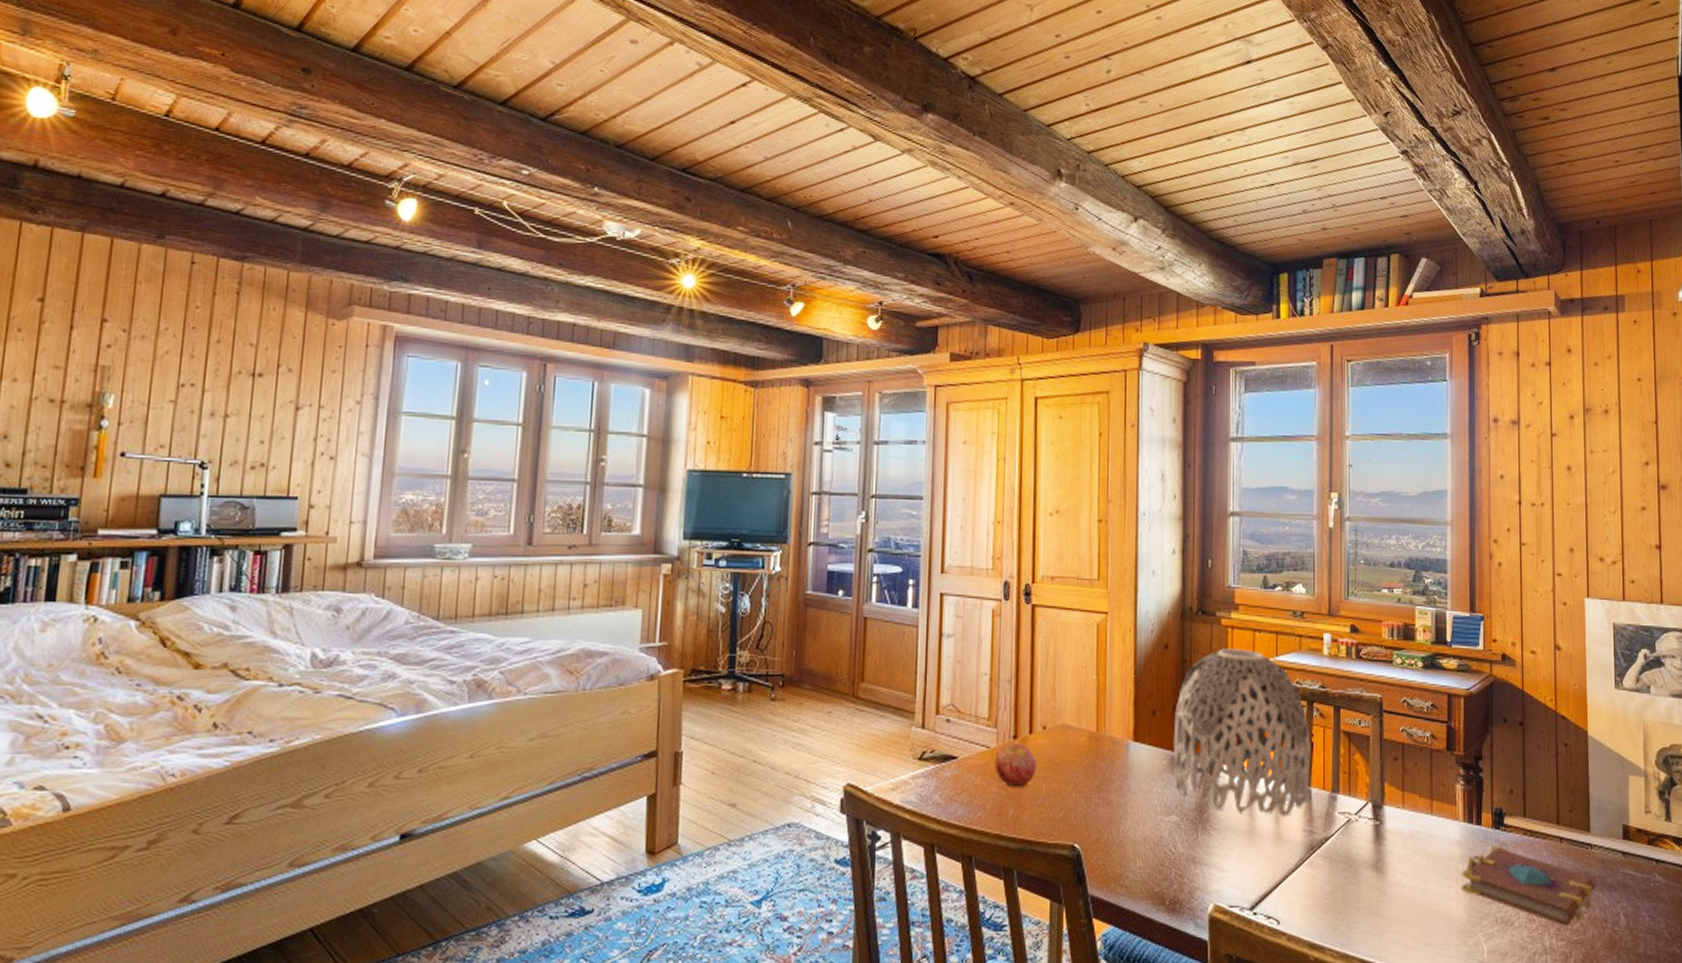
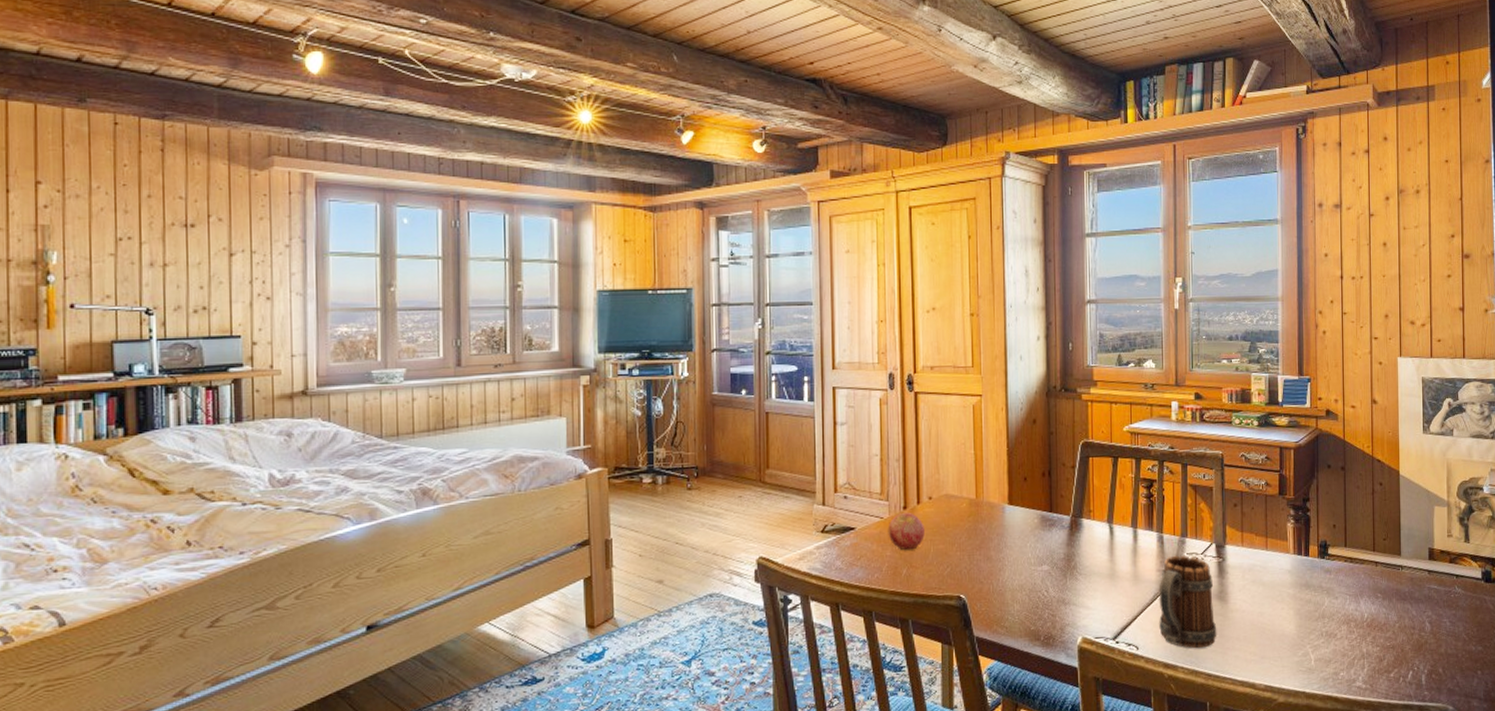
vase: present [1173,648,1310,817] -> none [1043,419,1162,561]
mug: none [1304,814,1373,928] -> present [1159,555,1217,649]
book: present [1460,845,1595,927] -> none [1291,572,1405,635]

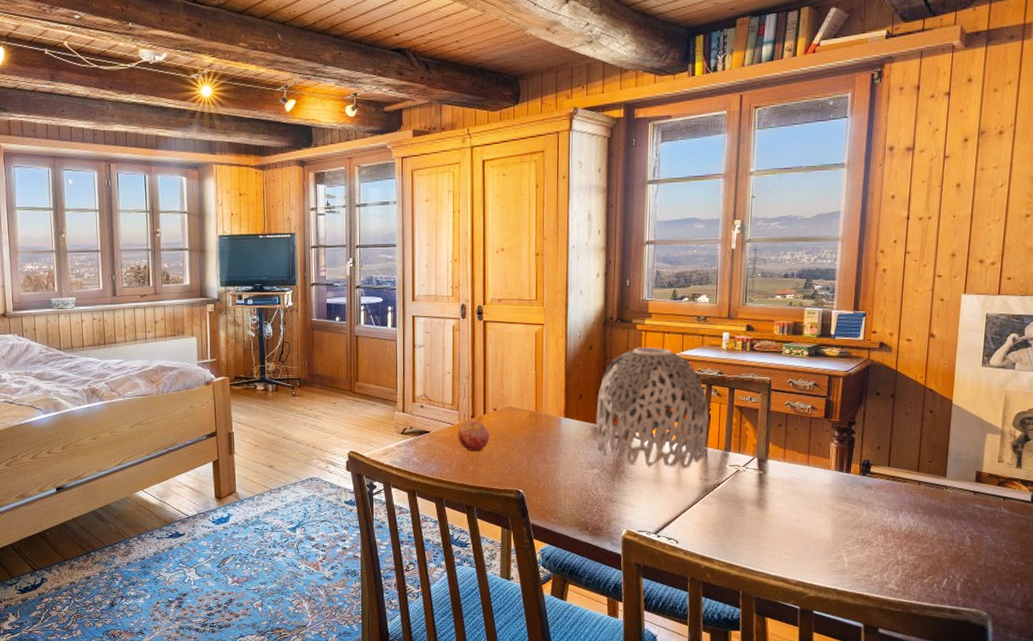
vase: none [1043,419,1162,561] -> present [595,347,708,469]
mug: present [1159,555,1217,649] -> none [699,466,754,546]

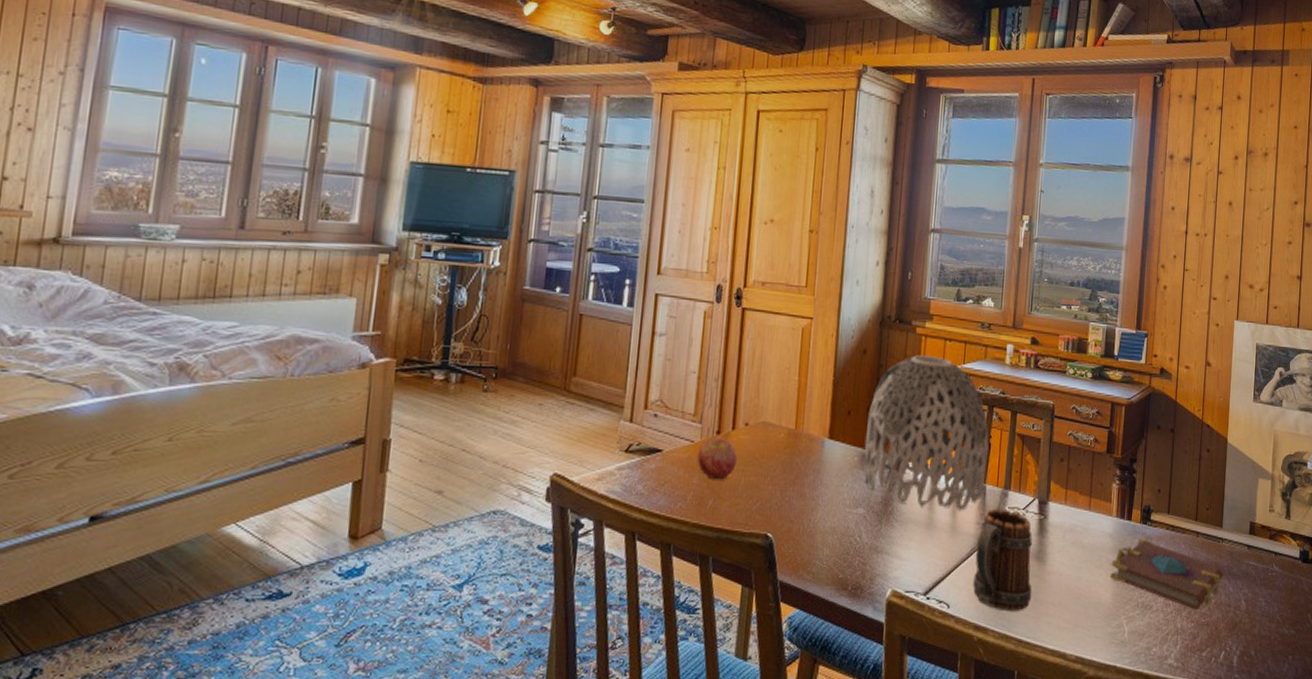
mug: none [699,466,754,546] -> present [973,508,1032,612]
book: none [828,487,947,546] -> present [1109,539,1223,611]

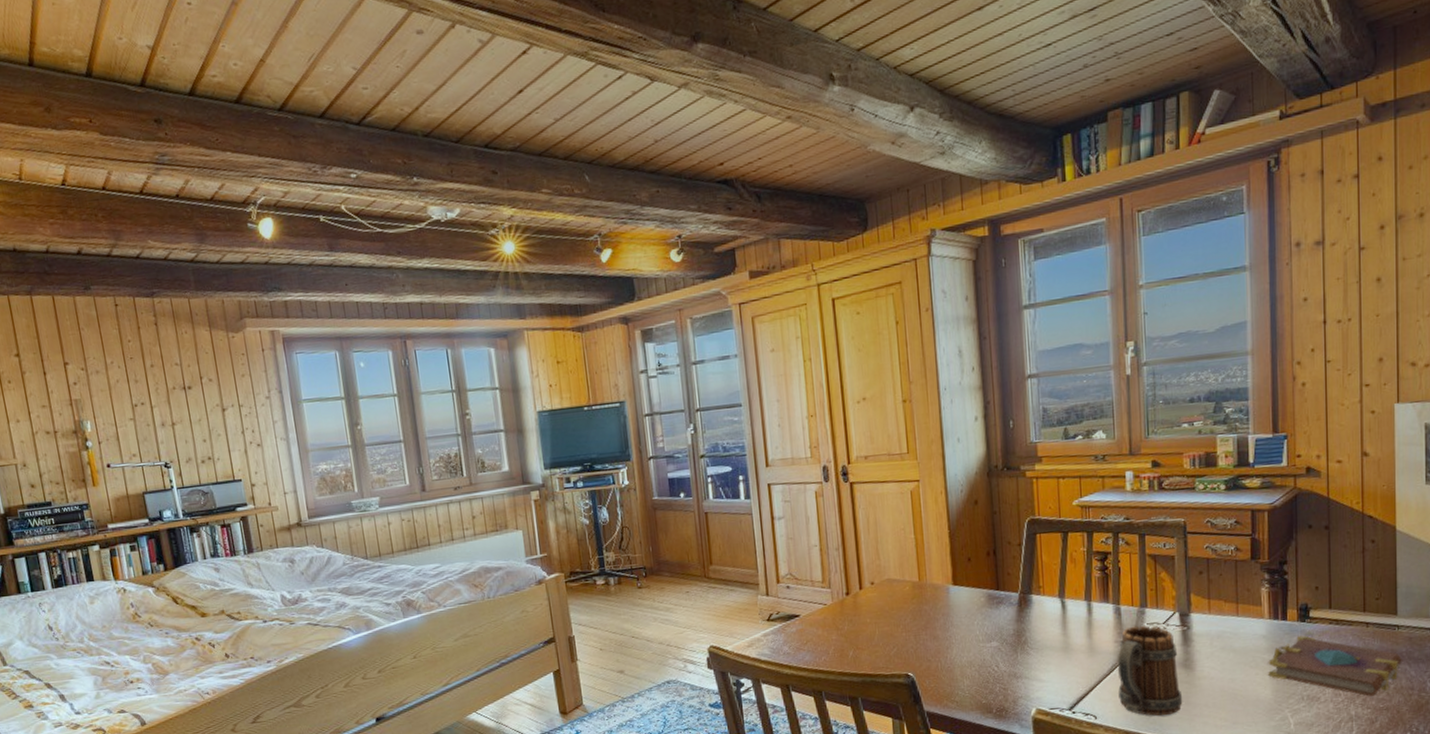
apple: present [697,437,737,480] -> none [831,597,869,634]
vase: present [863,355,989,511] -> none [988,495,1119,634]

